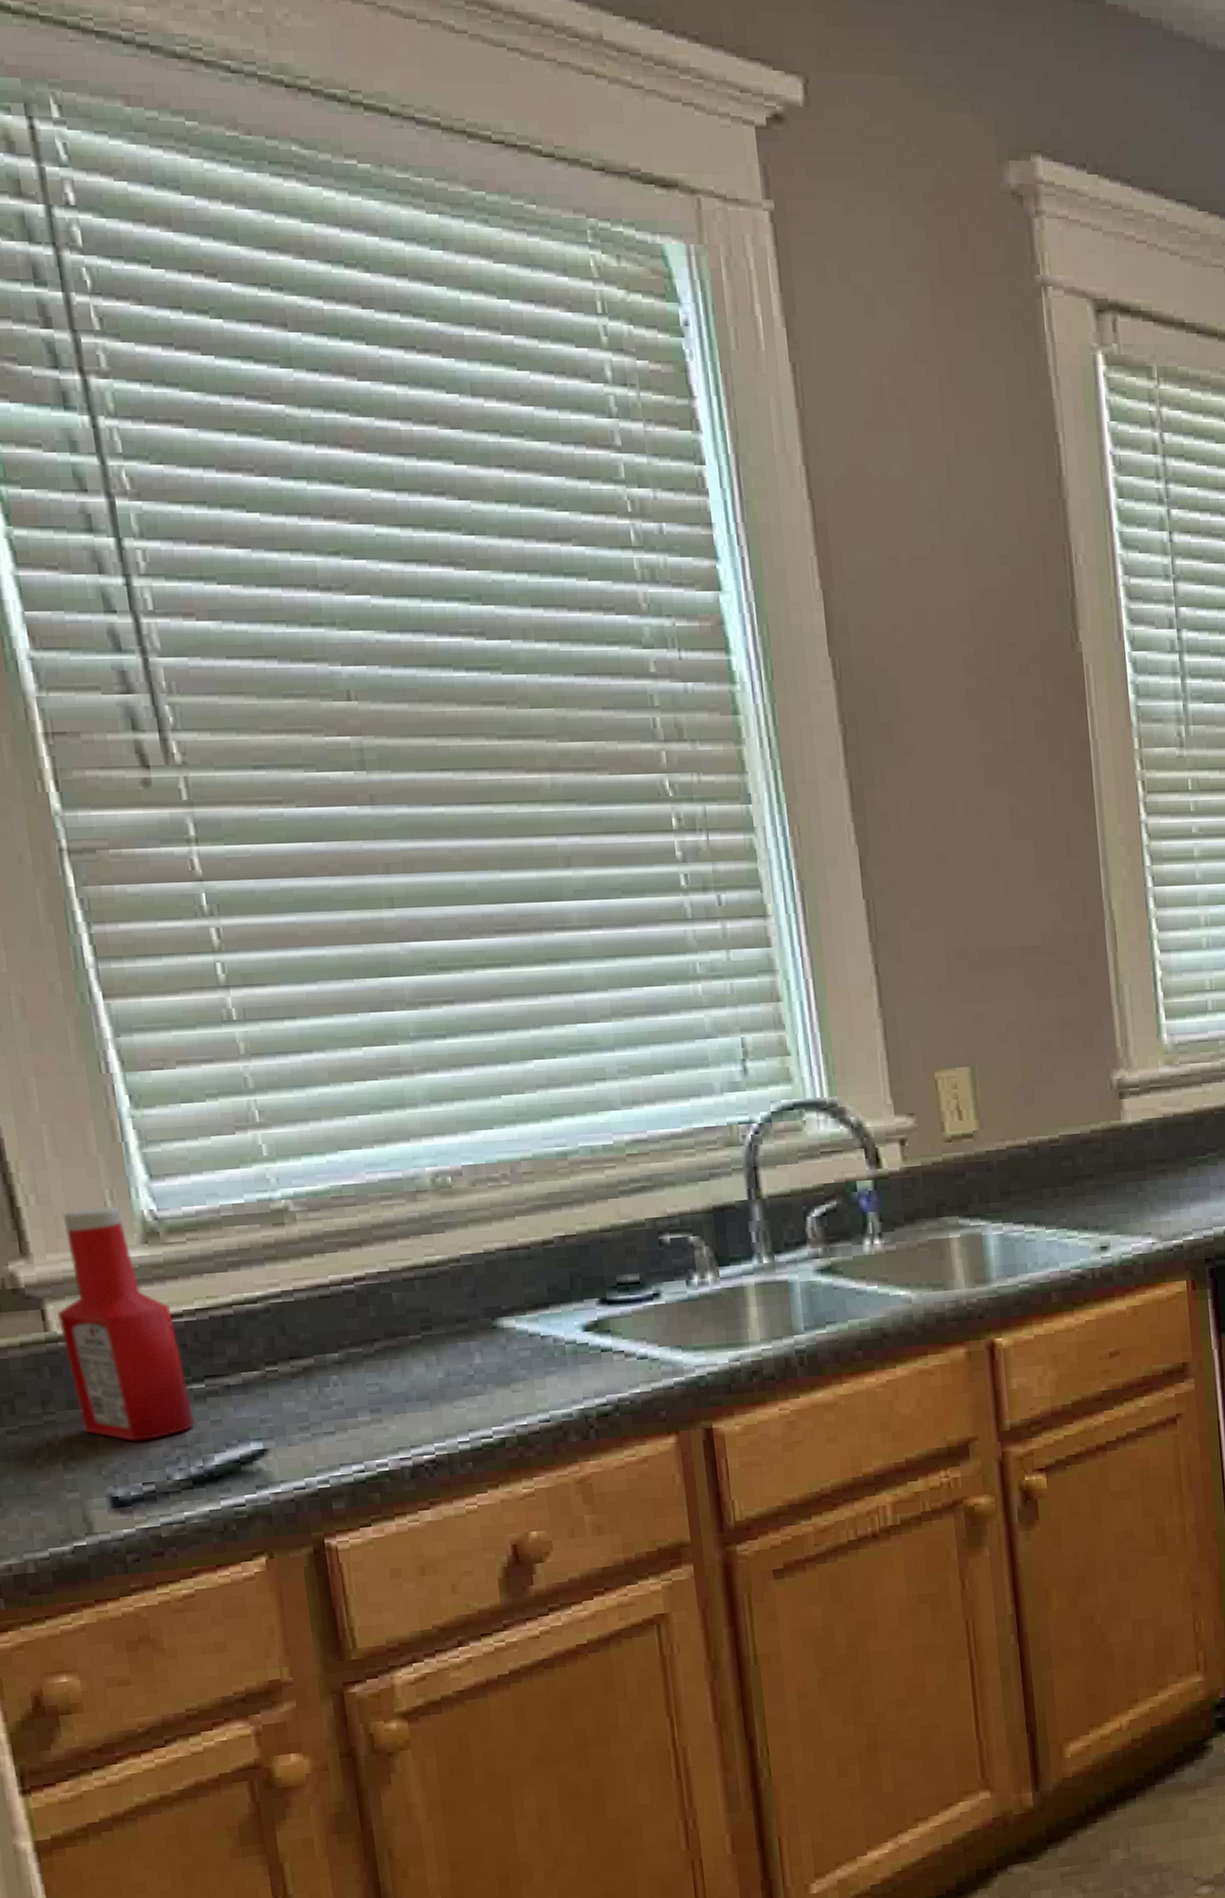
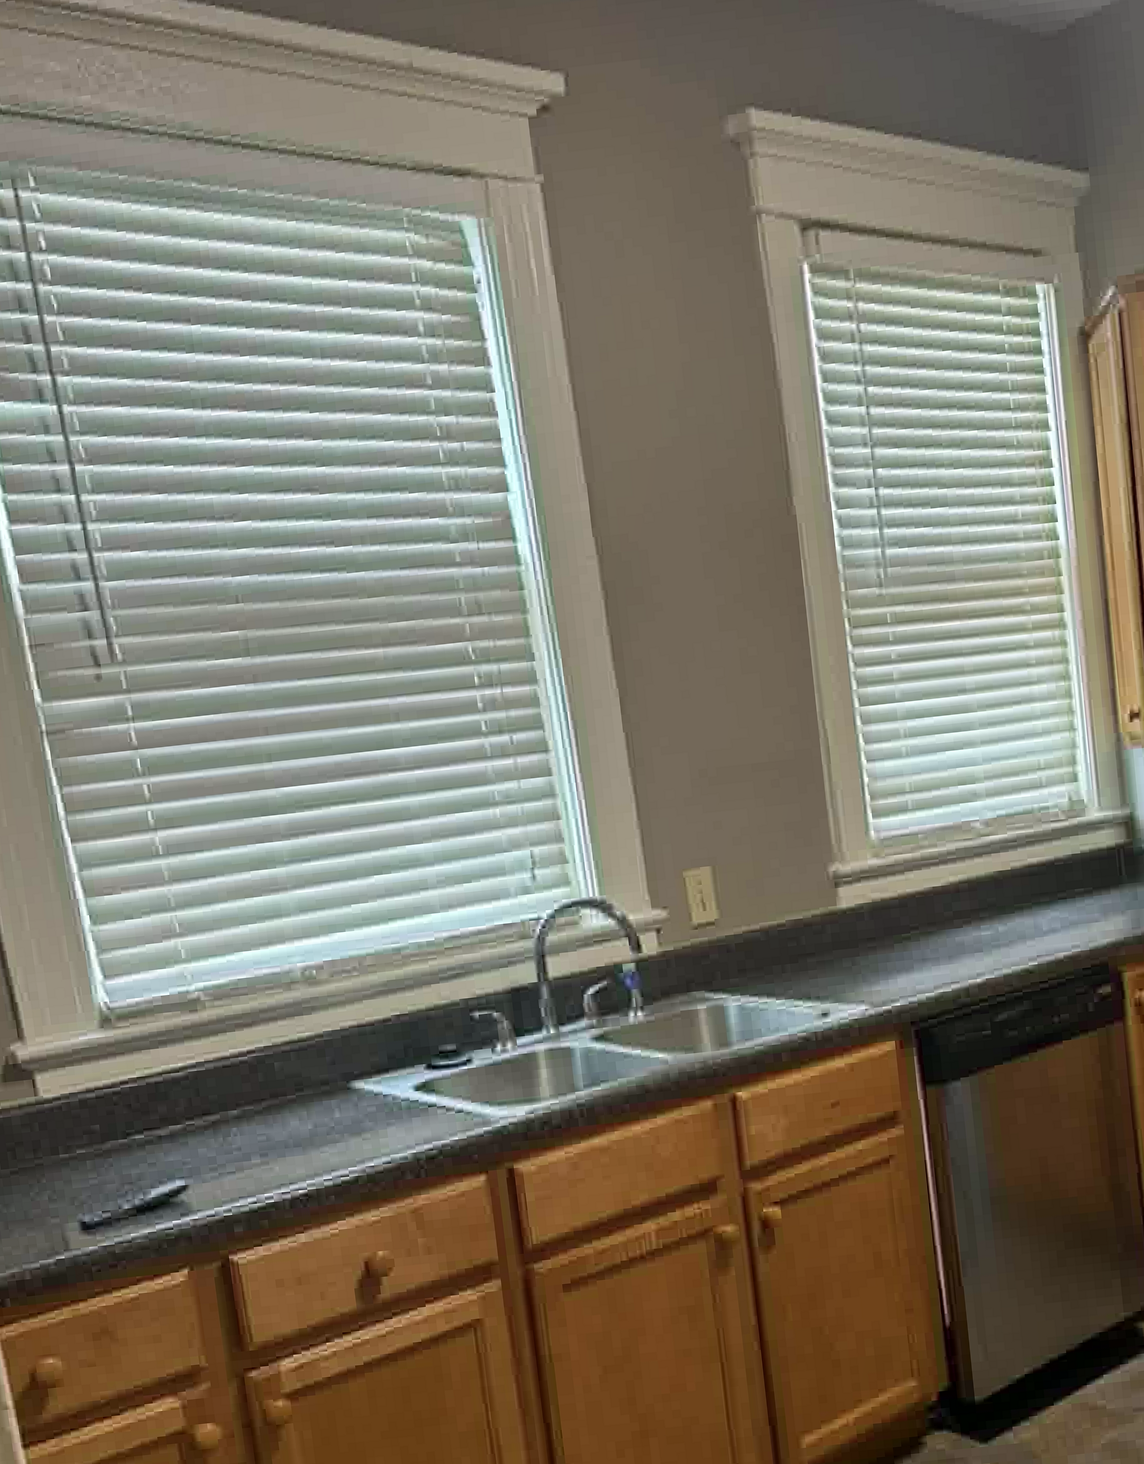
ketchup bottle: present [58,1206,195,1443] -> none [43,1000,137,1180]

